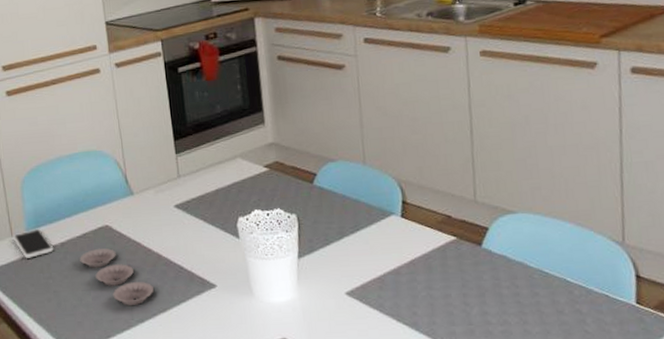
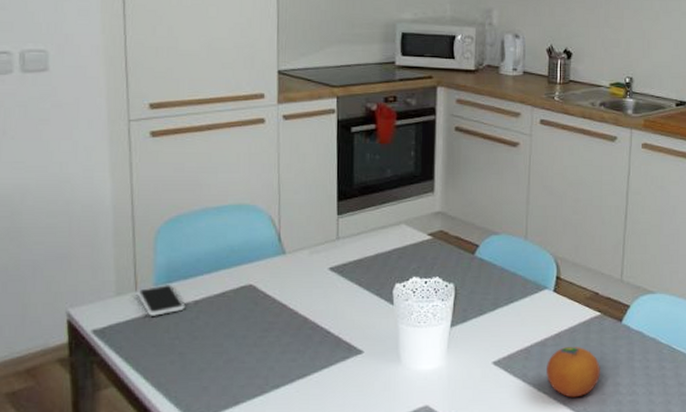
plate: present [79,248,154,305] -> none [214,309,295,370]
fruit: none [403,274,464,328] -> present [546,347,600,398]

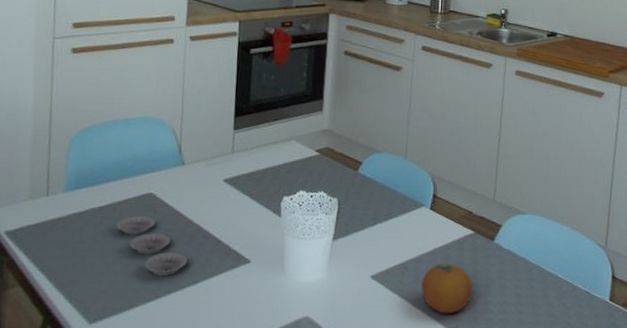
smartphone: present [137,284,186,316] -> none [48,190,91,220]
plate: none [214,309,295,370] -> present [116,216,187,276]

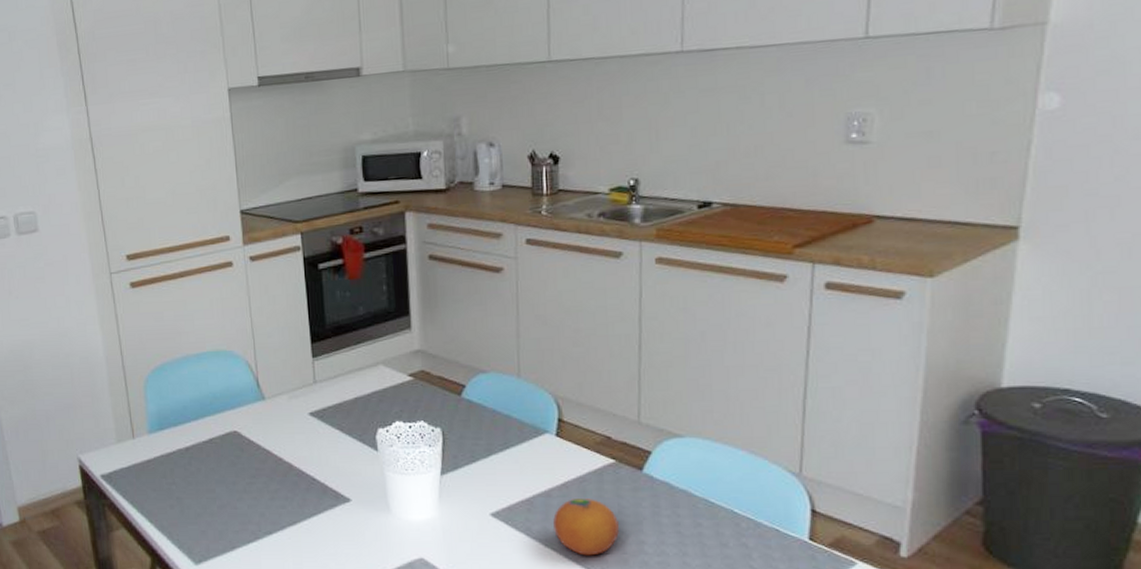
plate: present [116,216,187,276] -> none [205,455,283,516]

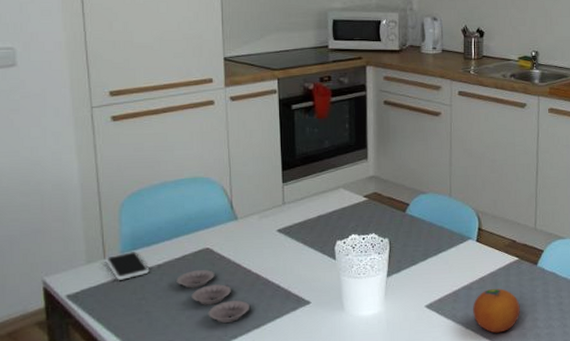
smartphone: none [134,431,178,462] -> present [105,251,150,280]
plate: none [205,455,283,516] -> present [176,270,249,323]

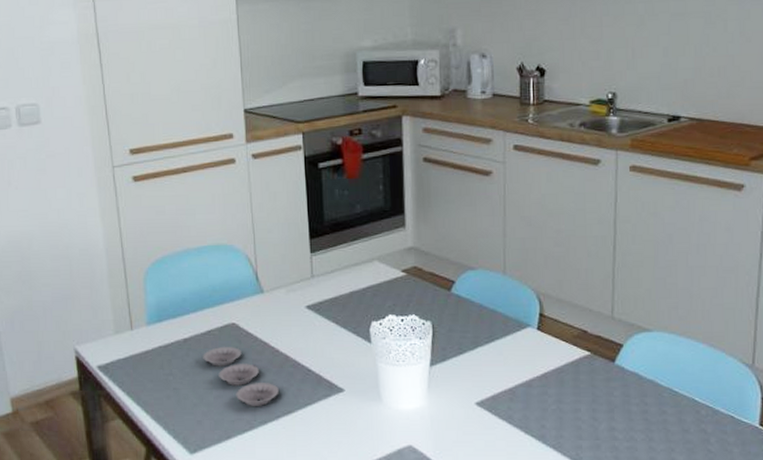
smartphone: present [105,251,150,280] -> none [132,322,176,353]
fruit: present [473,288,520,333] -> none [533,388,593,442]

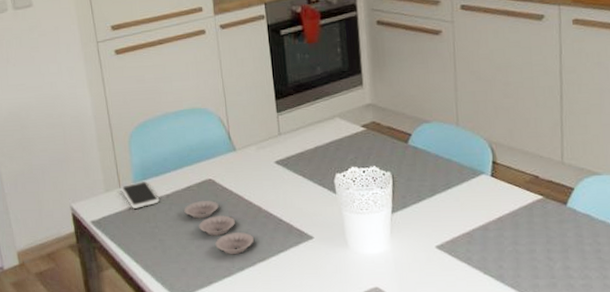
smartphone: none [132,322,176,353] -> present [120,180,160,209]

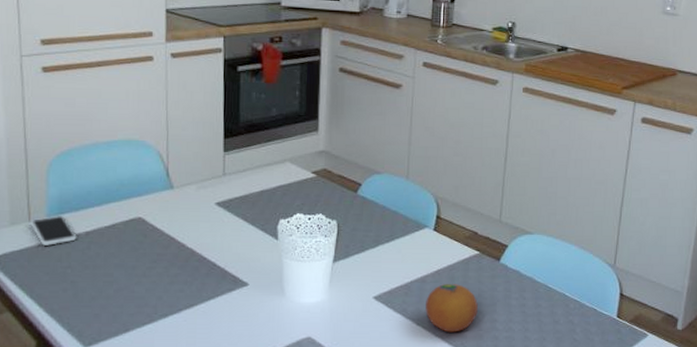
plate: present [184,201,254,254] -> none [105,241,182,299]
fruit: none [490,231,548,281] -> present [425,284,478,333]

